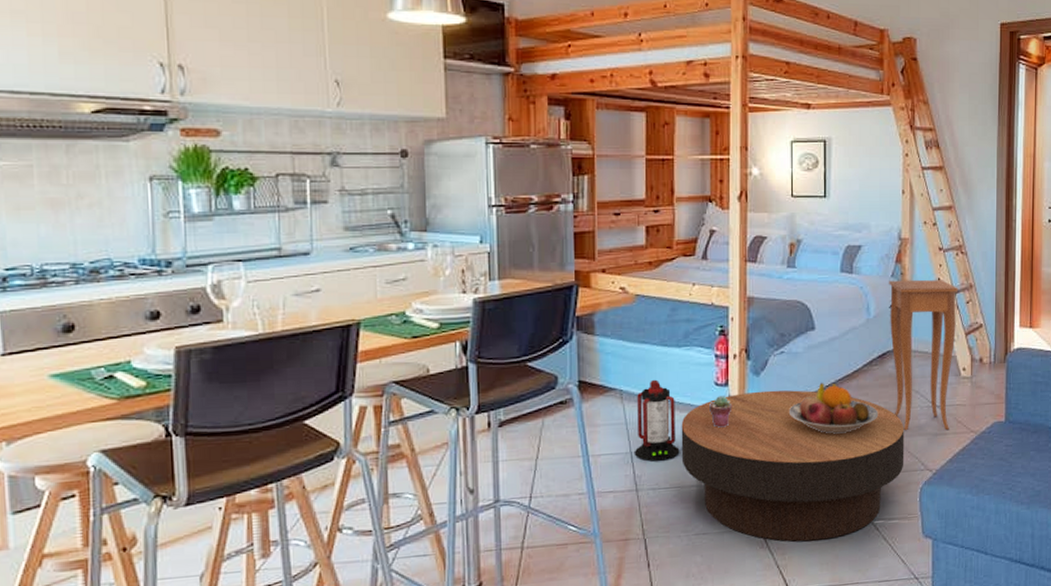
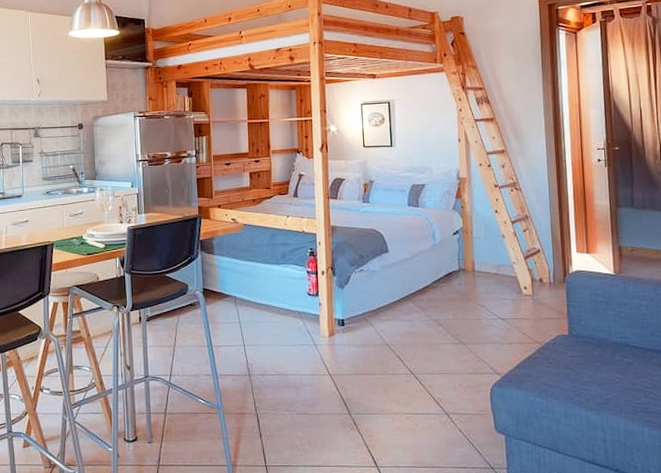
lantern: present [634,379,680,462] -> none [246,289,282,353]
coffee table: present [681,390,905,542] -> none [282,300,475,427]
potted succulent: present [710,396,733,428] -> none [304,304,323,329]
fruit bowl: present [790,382,879,434] -> none [370,295,449,339]
side table: present [888,279,959,431] -> none [450,211,515,339]

